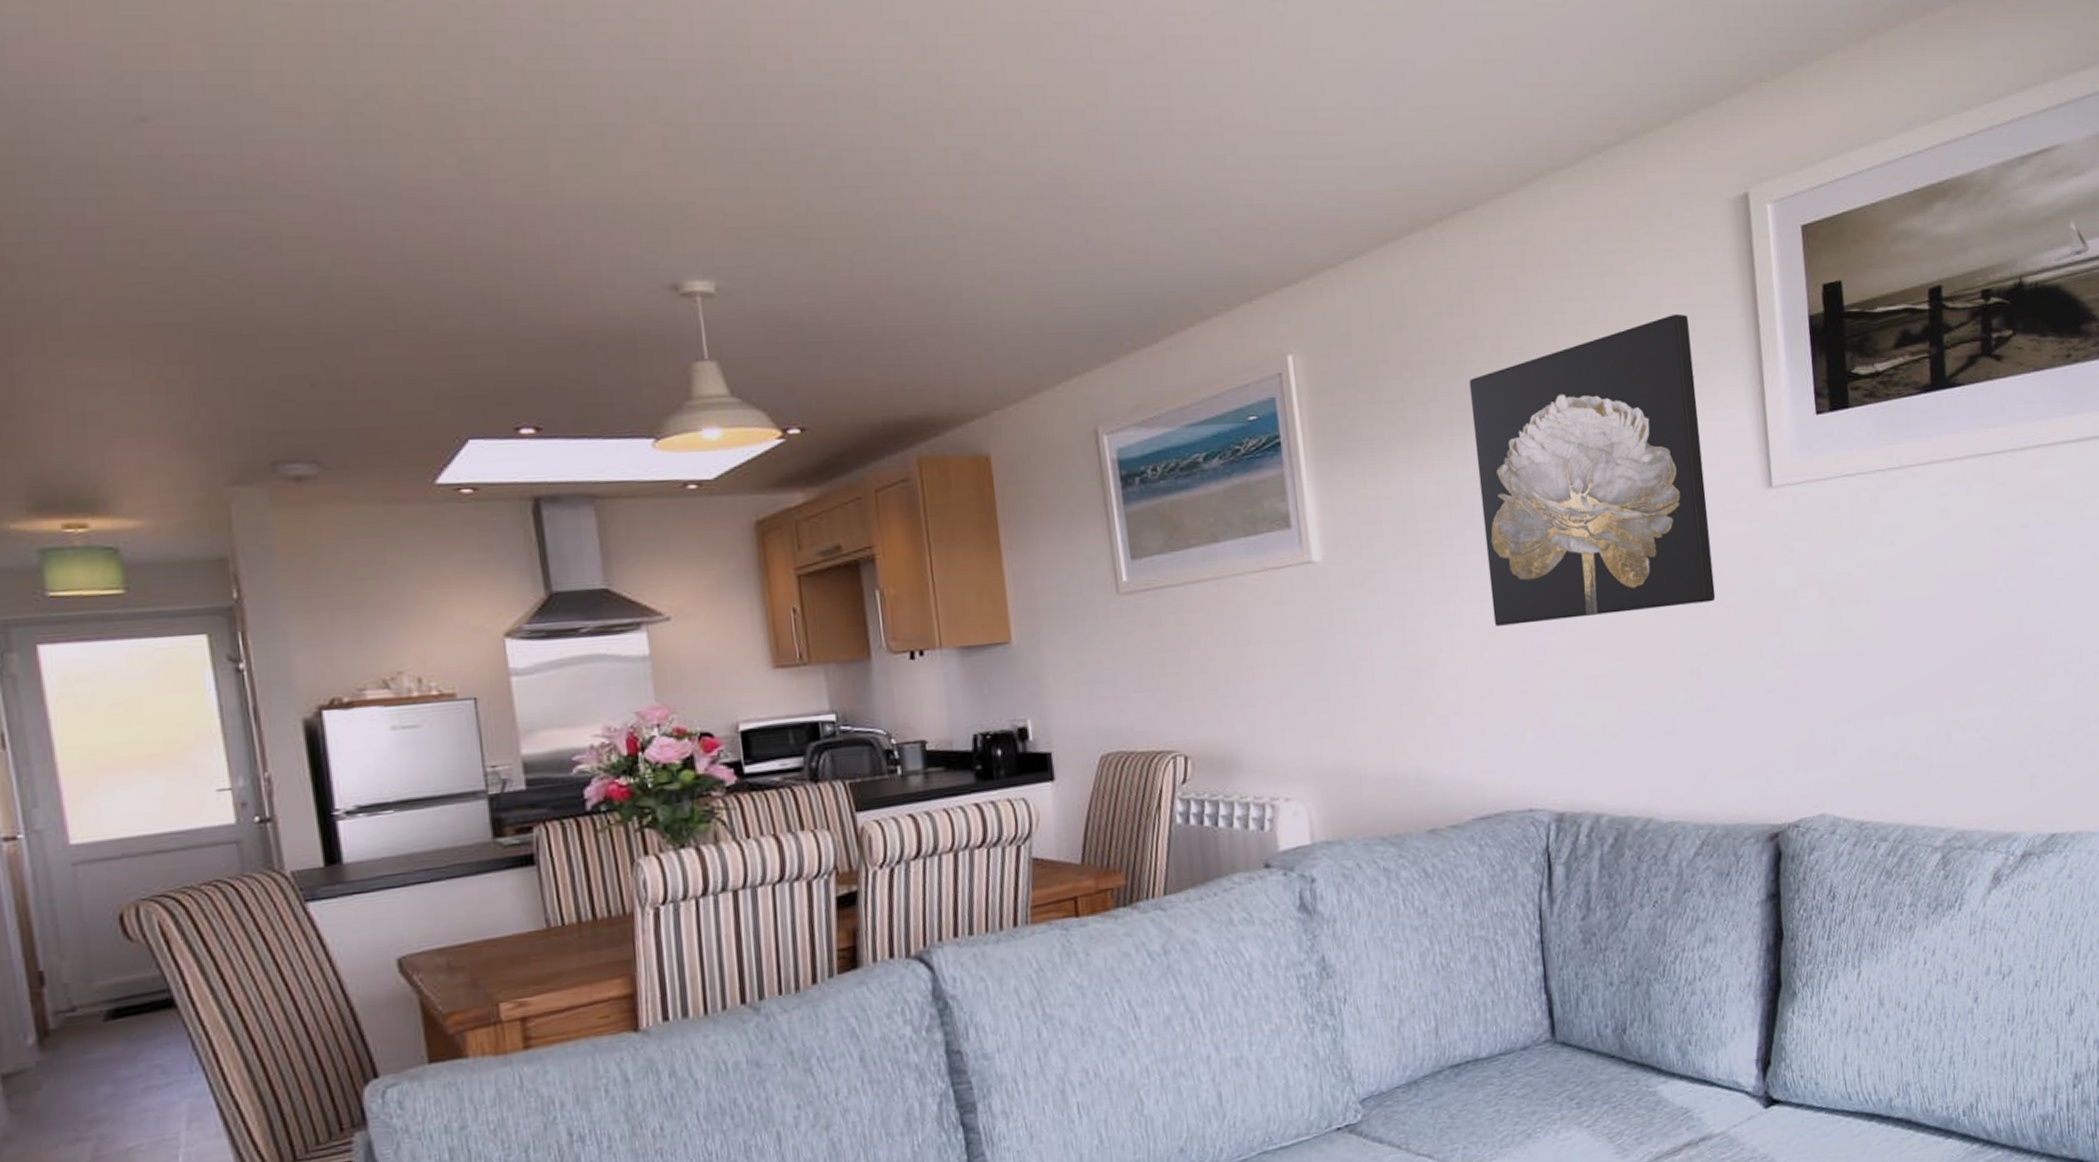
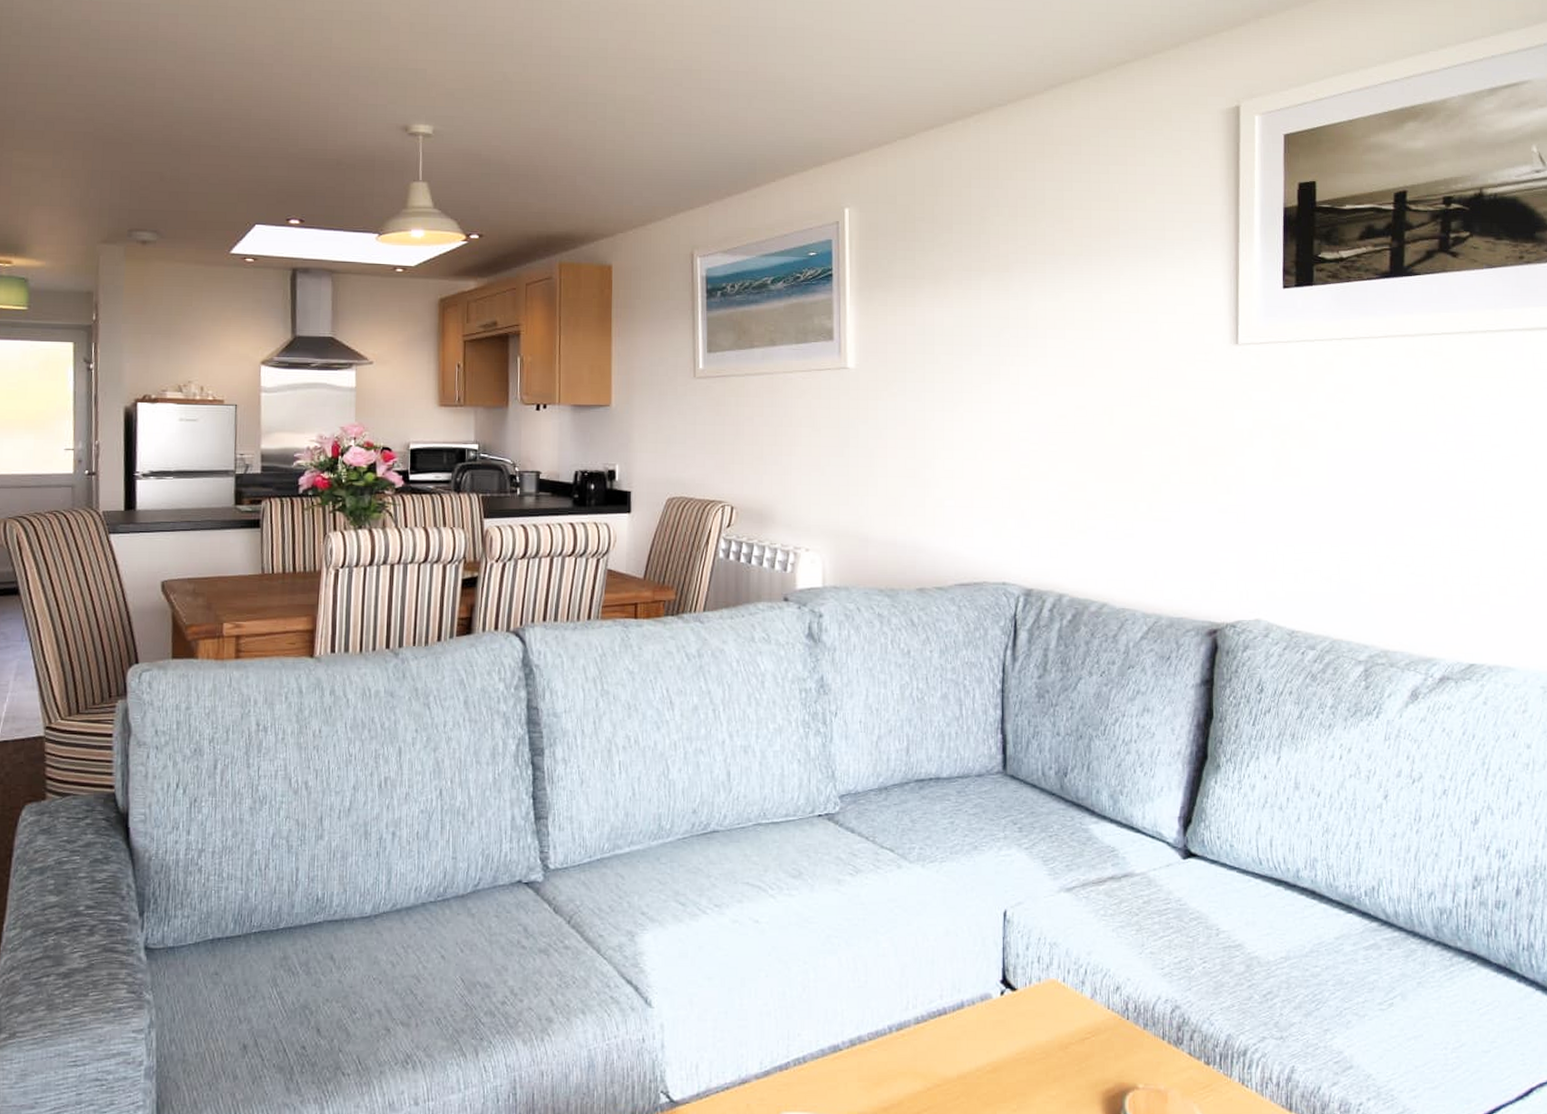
wall art: present [1468,313,1716,626] -> none [988,198,1180,434]

